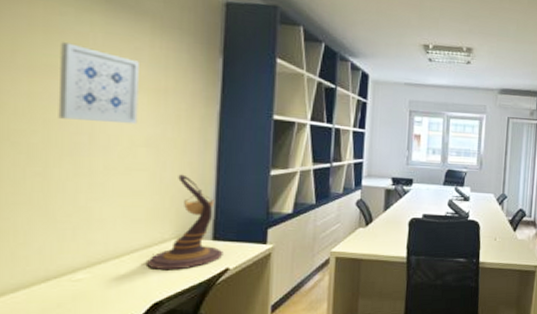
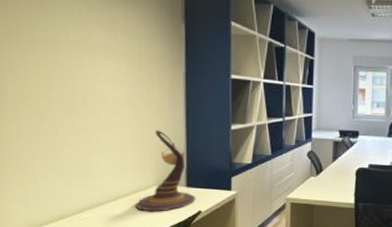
wall art: present [58,42,139,125] -> none [54,17,119,87]

